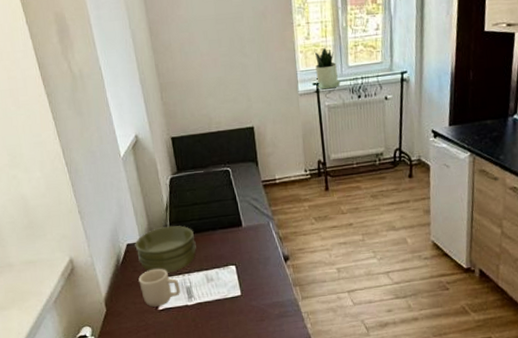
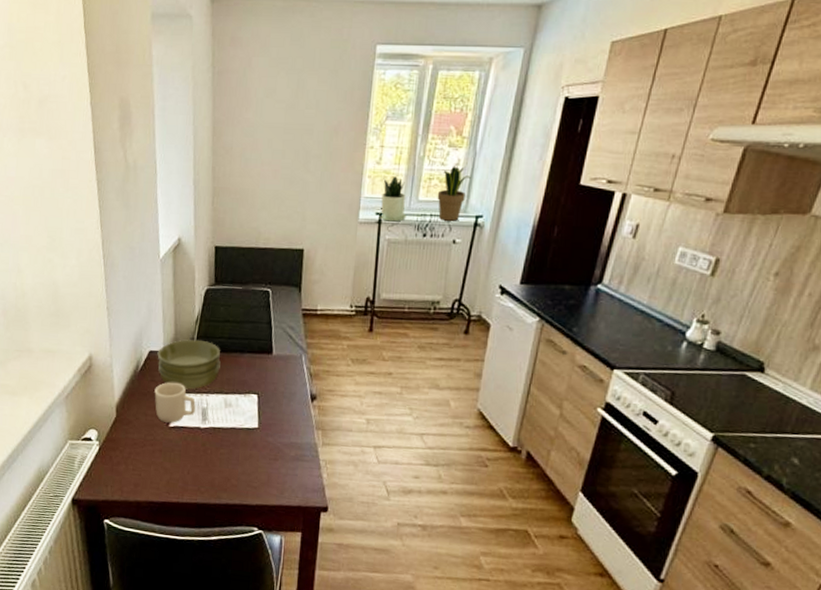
potted plant: none [364,31,391,81] -> present [437,166,471,221]

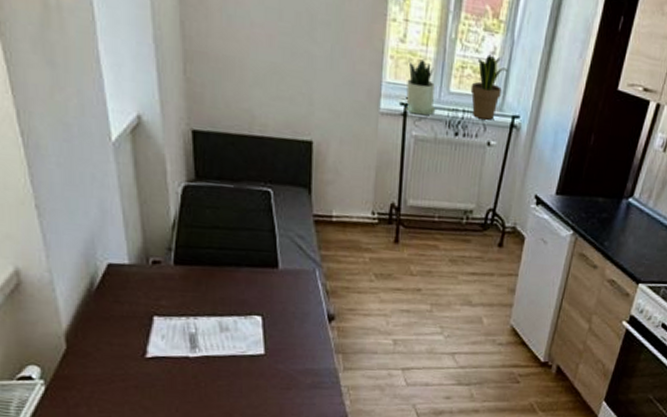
mug: present [154,382,196,423] -> none [120,303,180,353]
bowl: present [157,339,221,390] -> none [120,250,210,313]

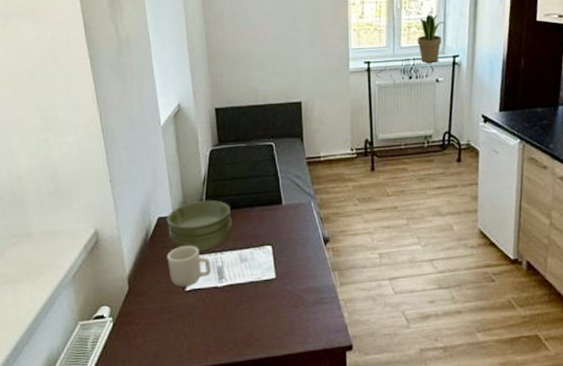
bowl: none [120,250,210,313] -> present [166,200,232,251]
mug: none [120,303,180,353] -> present [167,245,211,287]
planter: present [403,58,436,116] -> none [366,26,392,68]

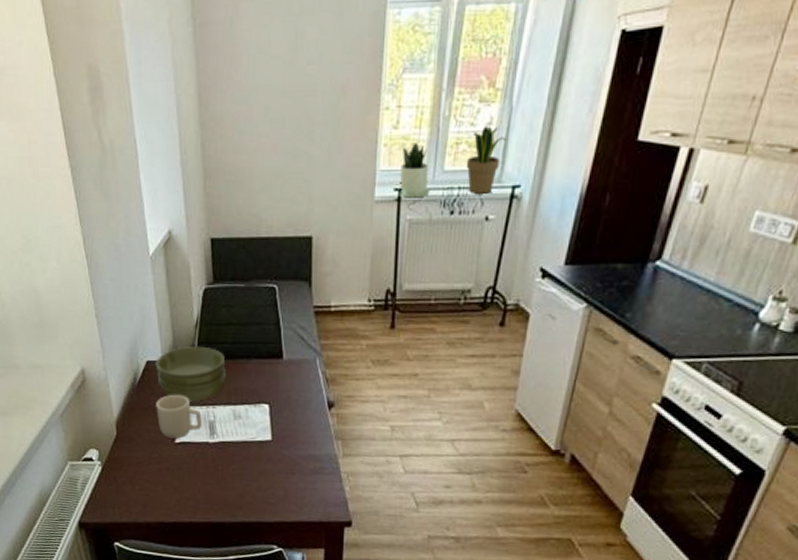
planter: none [366,26,392,68] -> present [397,141,430,198]

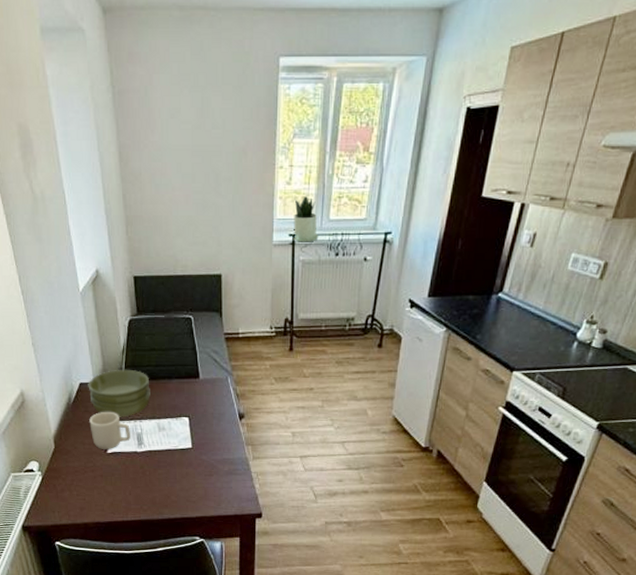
potted plant: present [466,126,506,194] -> none [347,183,379,239]

